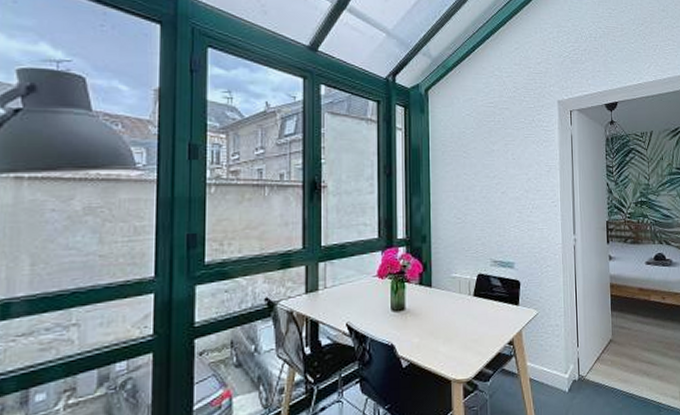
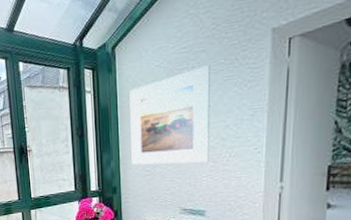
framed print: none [441,122,515,213] -> present [129,65,210,165]

